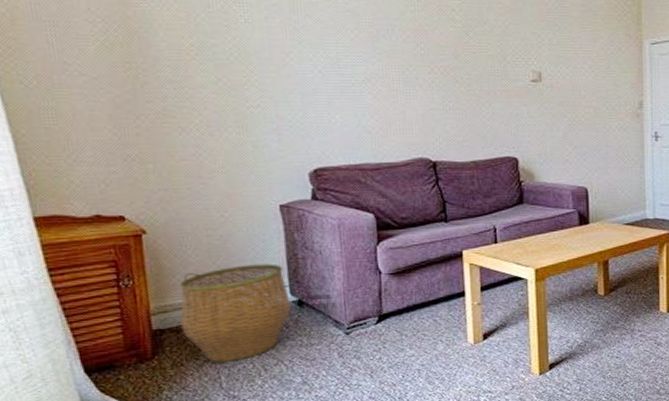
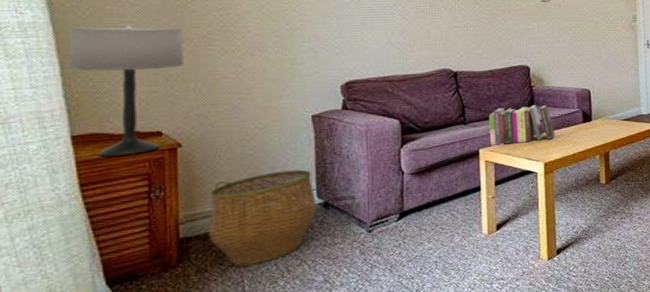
table lamp: none [17,97,140,241] -> present [66,25,184,157]
books: none [472,203,548,247] -> present [488,104,556,146]

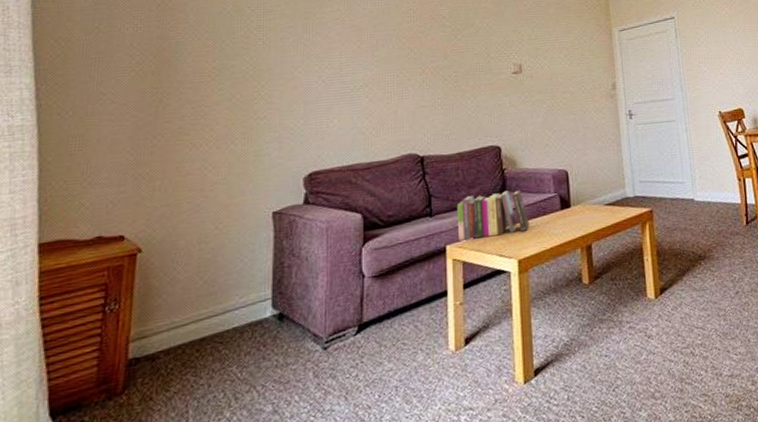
table lamp: present [66,25,184,157] -> none [44,123,155,266]
basket: present [208,169,318,267] -> none [157,275,272,394]

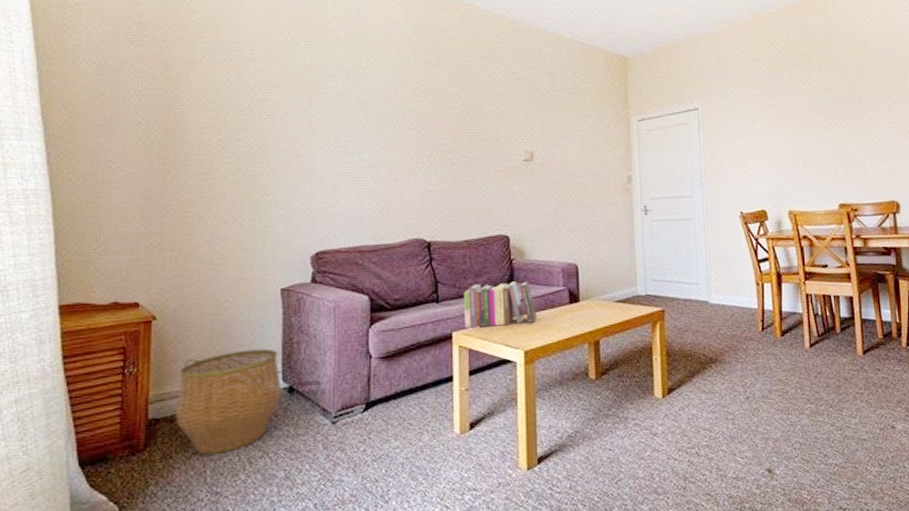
basket: none [157,275,272,394] -> present [175,348,282,455]

